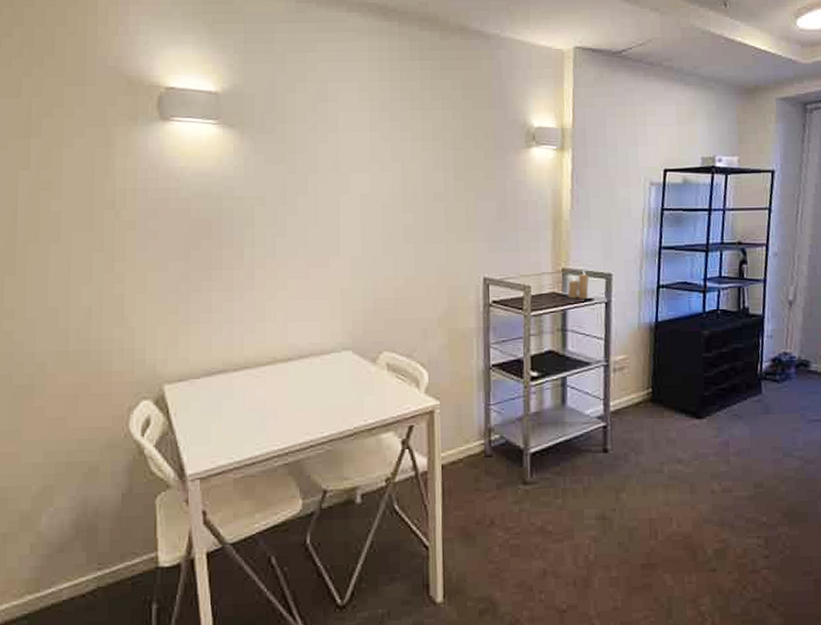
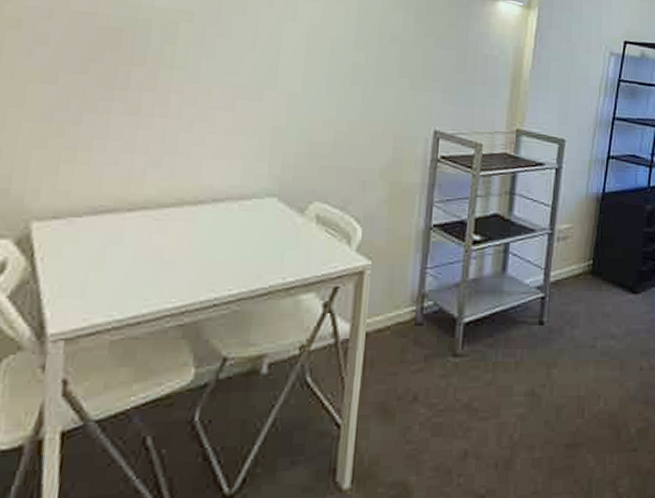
candle: present [568,271,589,299] -> none [520,134,543,163]

